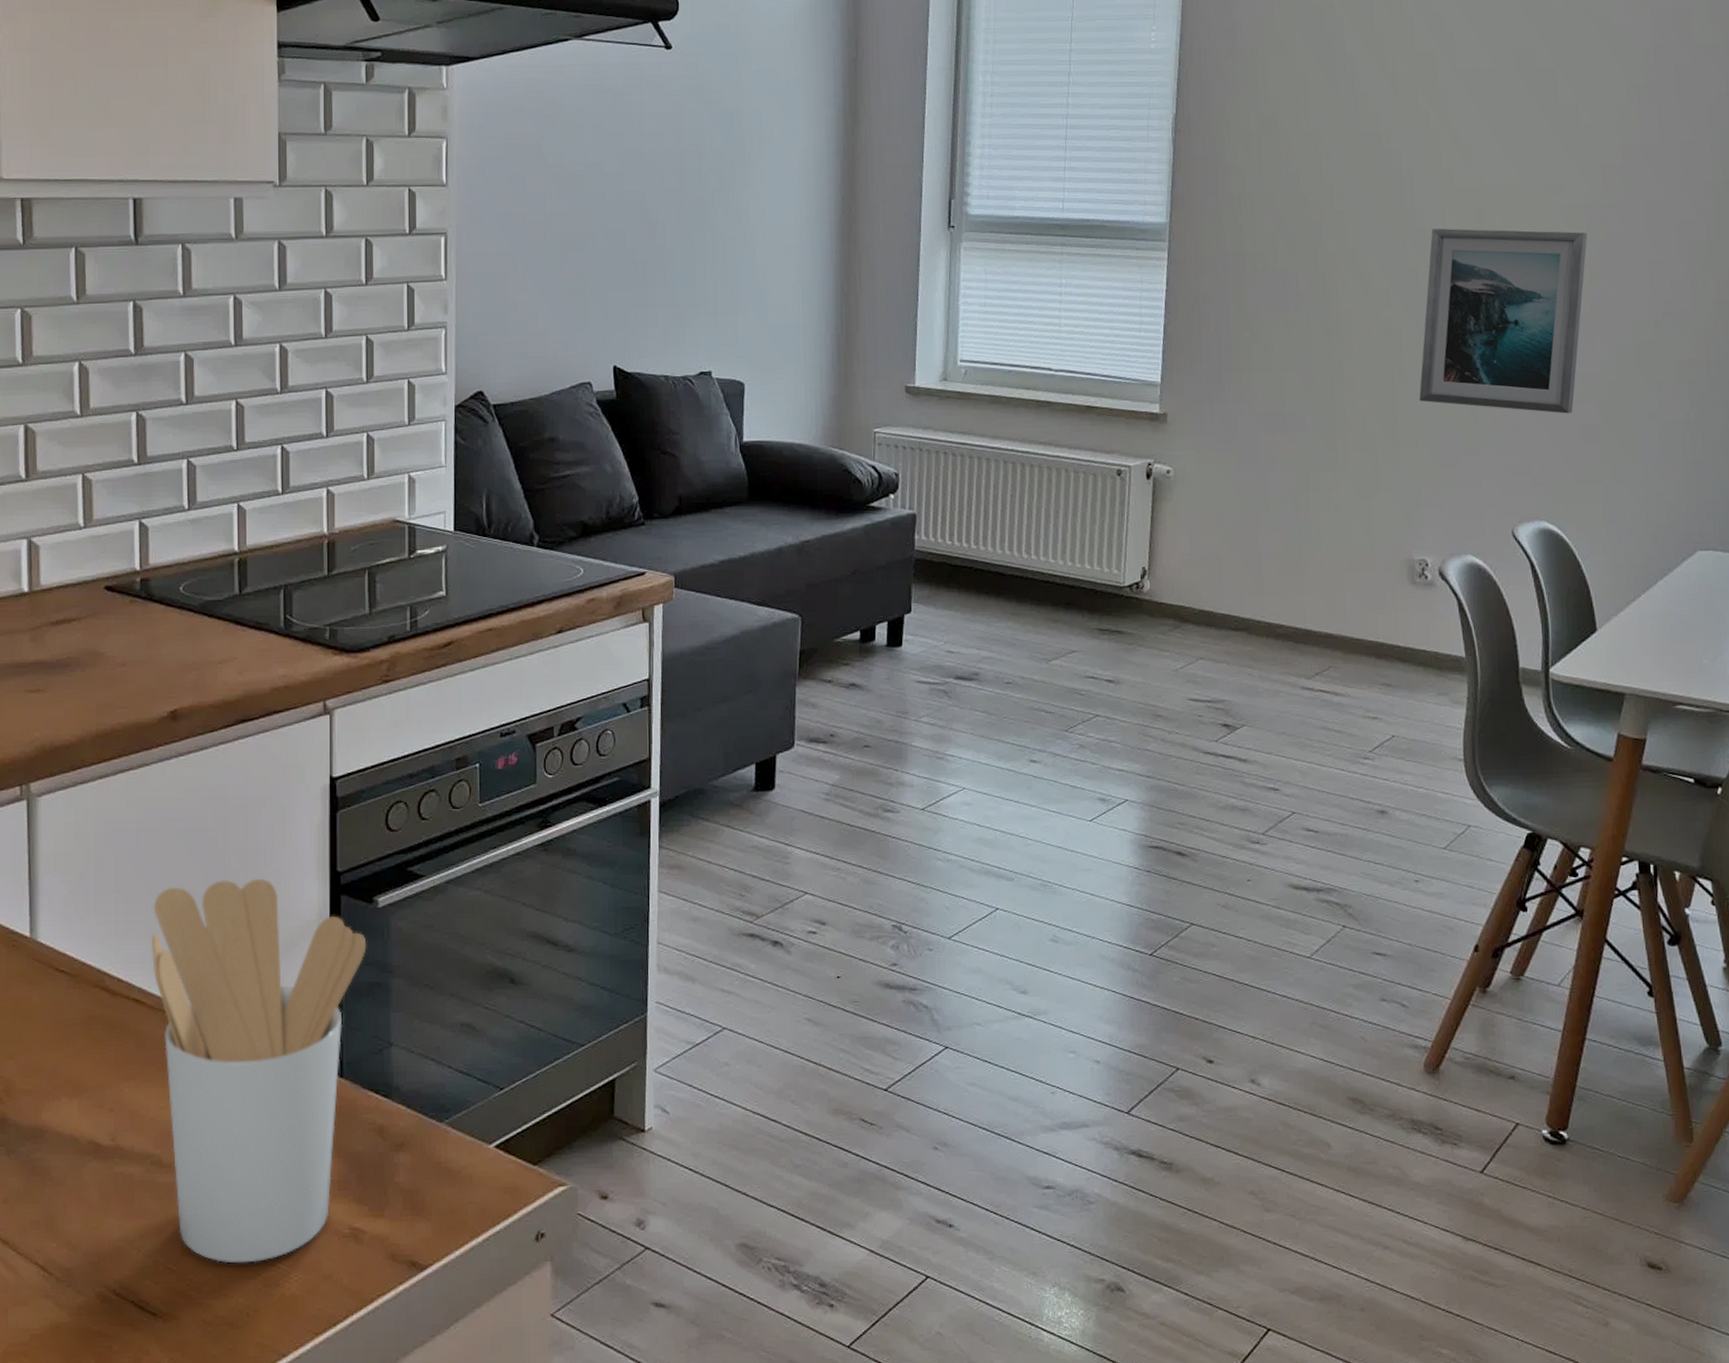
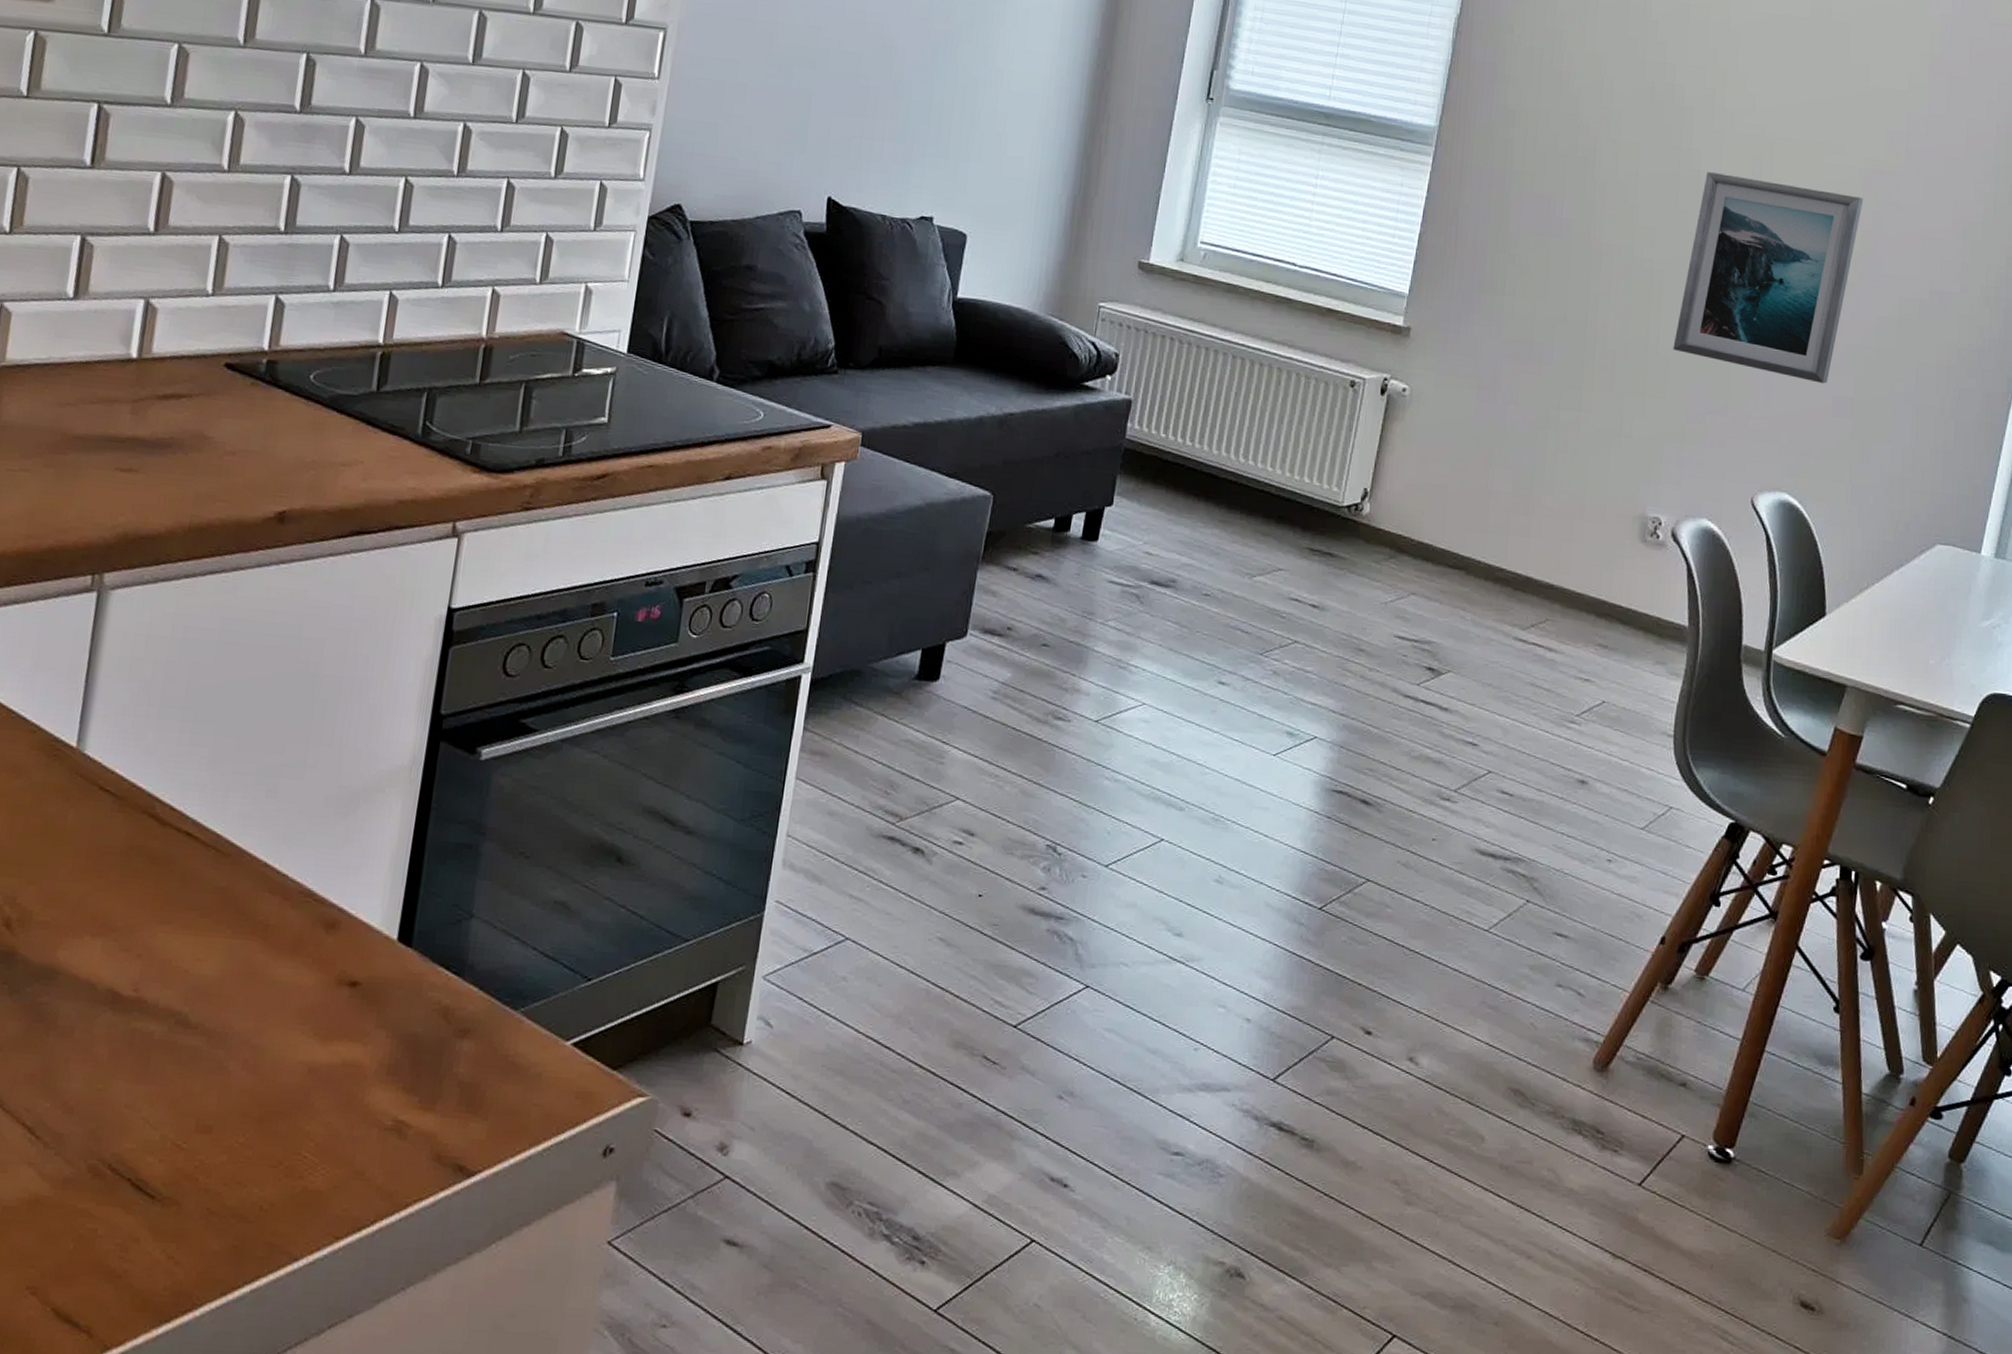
utensil holder: present [151,878,367,1264] -> none [196,708,462,1149]

